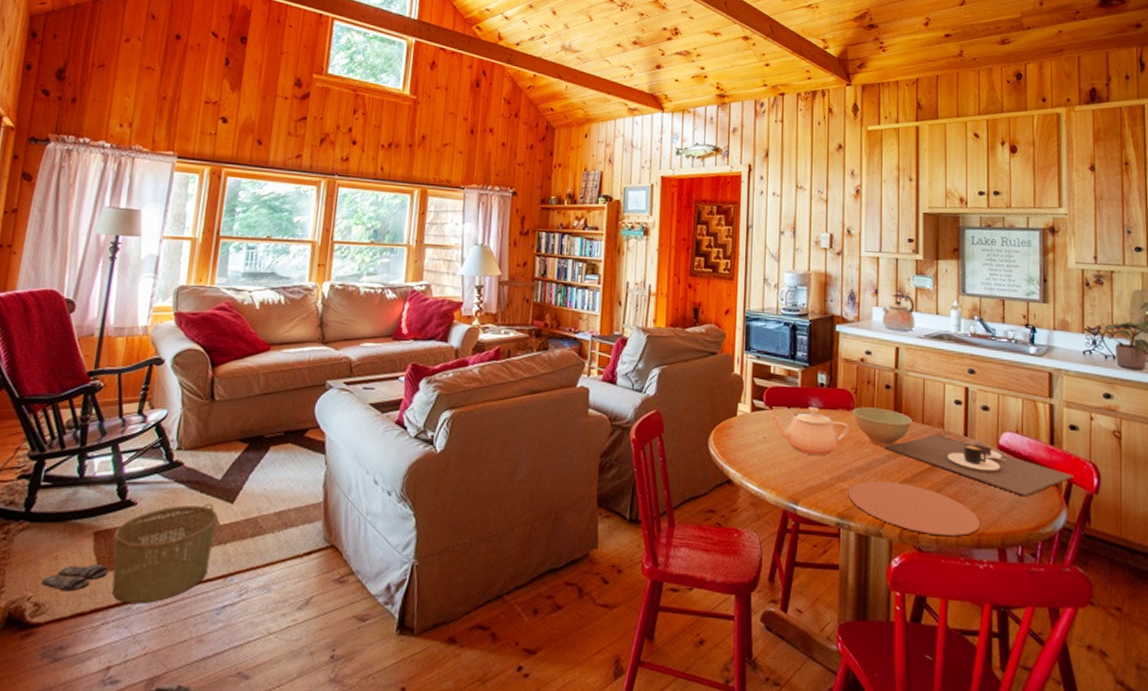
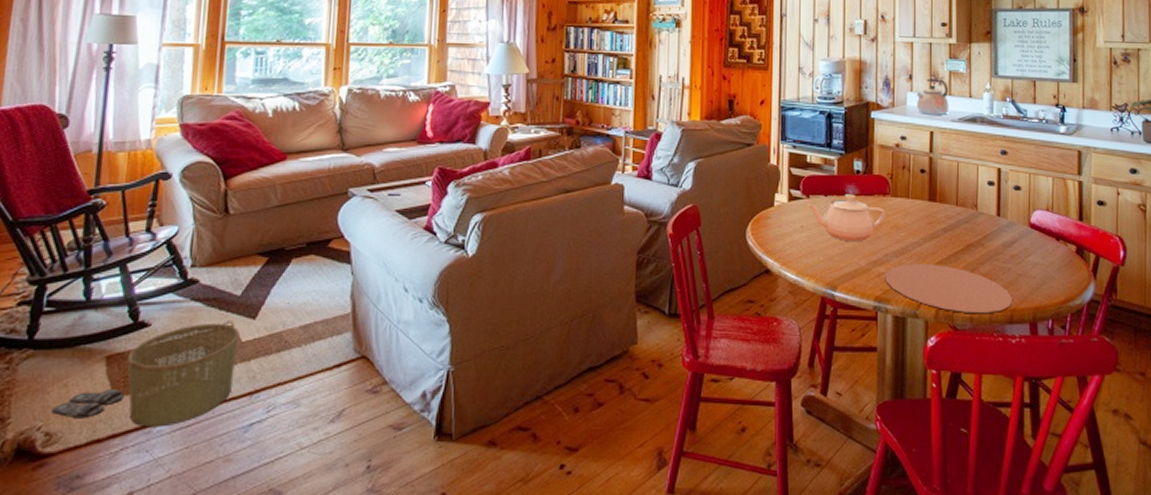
bowl: present [852,407,912,447] -> none [888,192,947,230]
place setting: present [885,434,1075,497] -> none [920,216,1102,272]

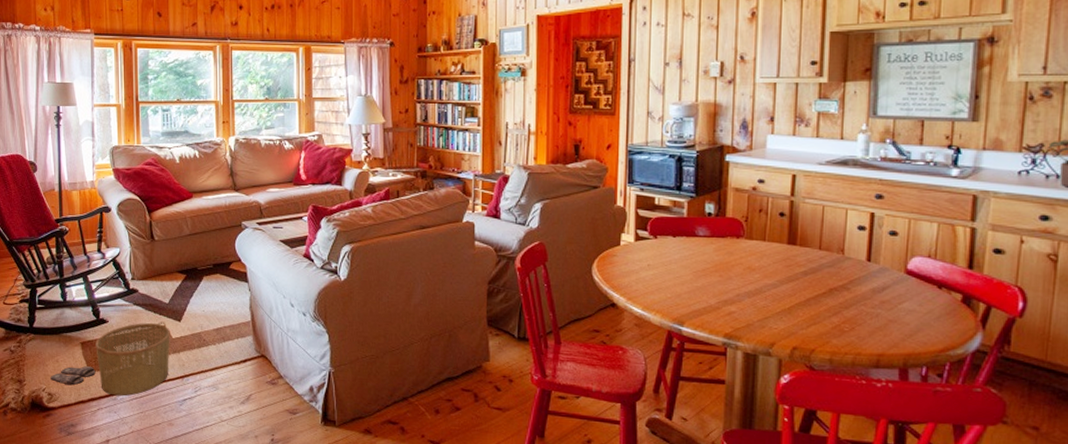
teapot: present [806,194,886,242] -> none [654,236,739,282]
placemat: present [885,263,1013,314] -> none [736,304,881,357]
kettle: present [916,78,949,115] -> none [777,120,816,158]

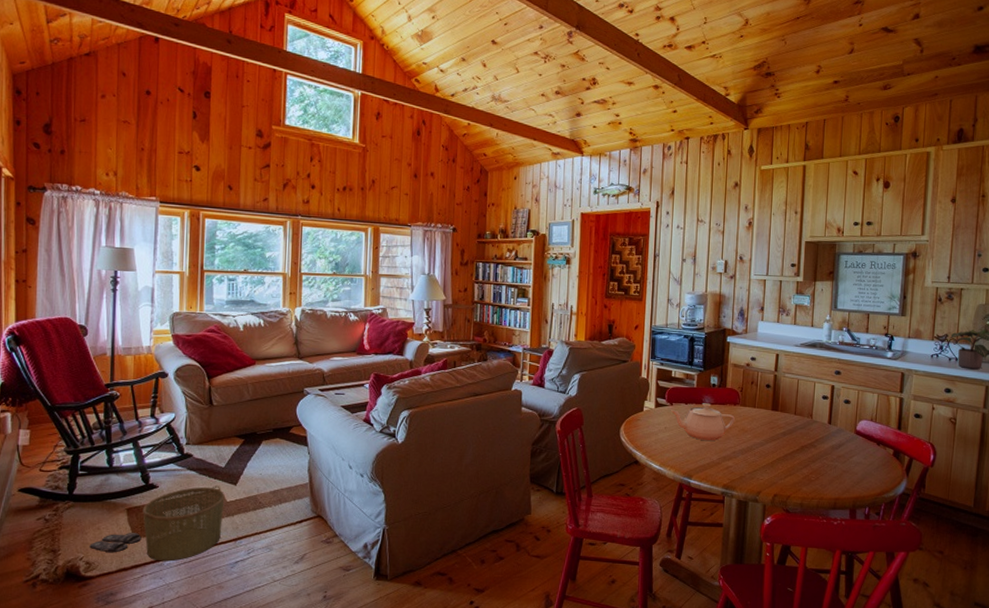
teapot: none [654,236,739,282] -> present [670,403,736,441]

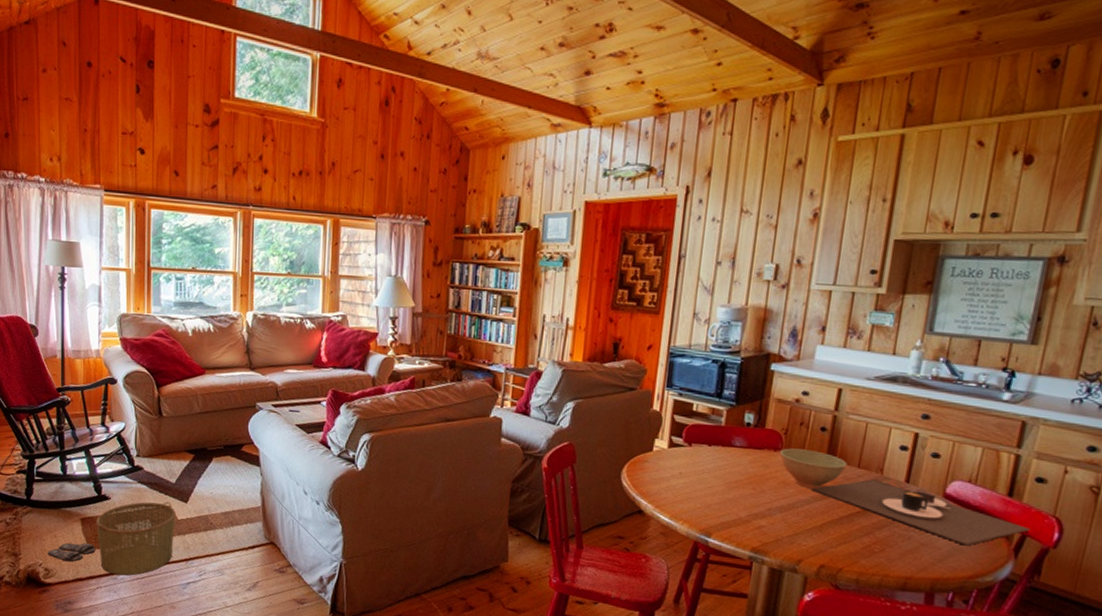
teapot: present [670,403,736,441] -> none [688,446,775,494]
bowl: none [738,402,787,433] -> present [779,448,847,489]
place setting: none [763,423,915,470] -> present [811,479,1031,546]

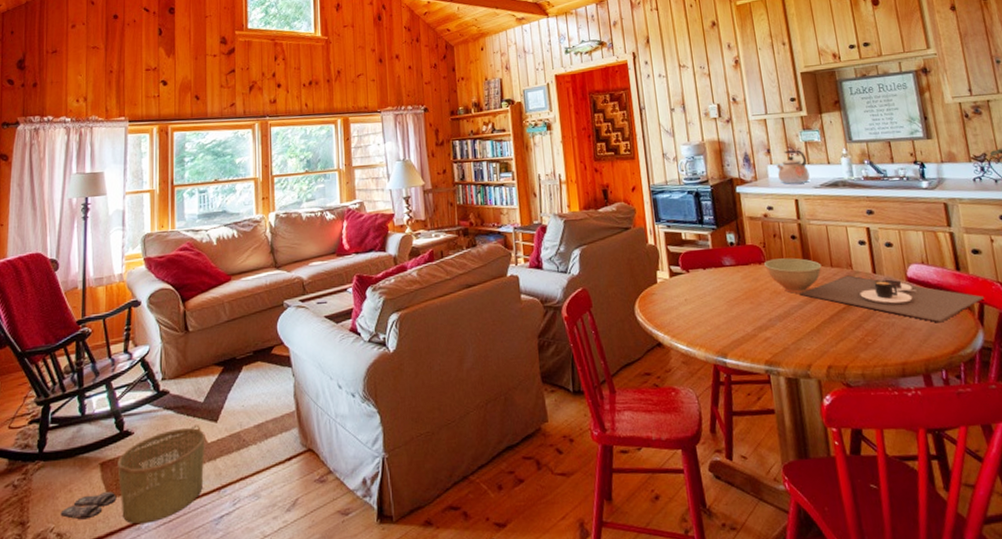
kettle: none [826,331,869,372] -> present [776,150,810,184]

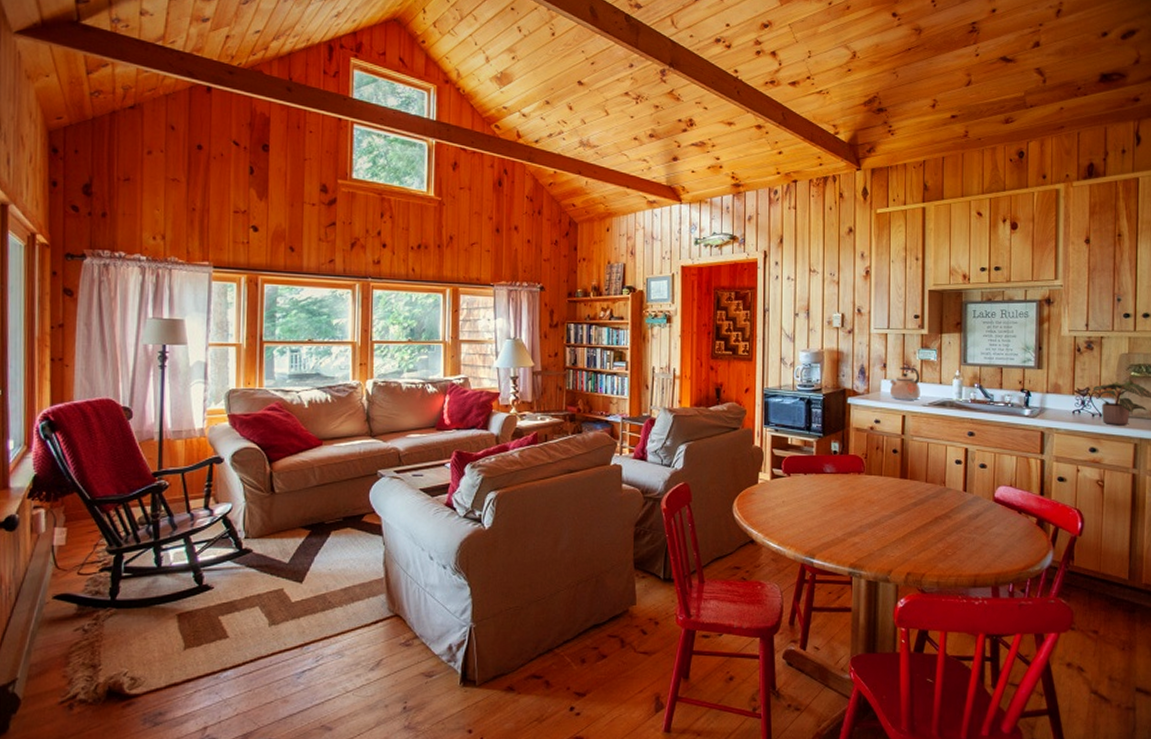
slippers: present [60,492,117,520] -> none [134,642,194,666]
basket: present [117,425,205,525] -> none [195,584,289,674]
bowl: present [763,257,822,294] -> none [862,470,917,504]
place setting: present [799,275,985,323] -> none [892,491,1061,542]

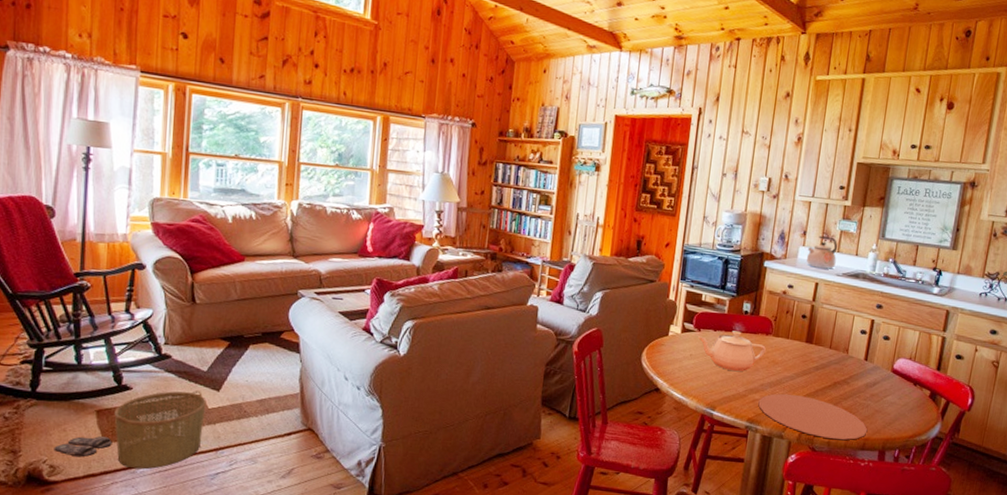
slippers: none [134,642,194,666] -> present [54,436,112,457]
basket: none [195,584,289,674] -> present [114,390,206,470]
teapot: none [788,473,861,515] -> present [697,331,767,372]
placemat: none [859,534,977,579] -> present [758,393,868,441]

